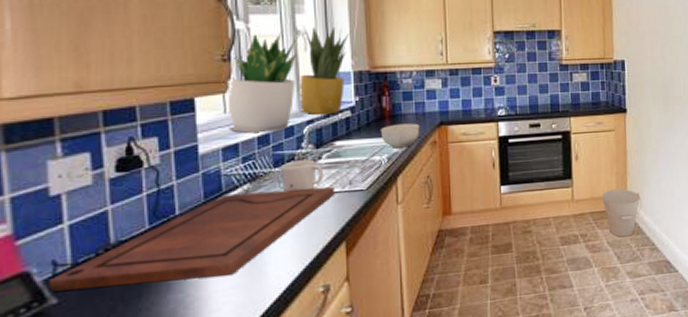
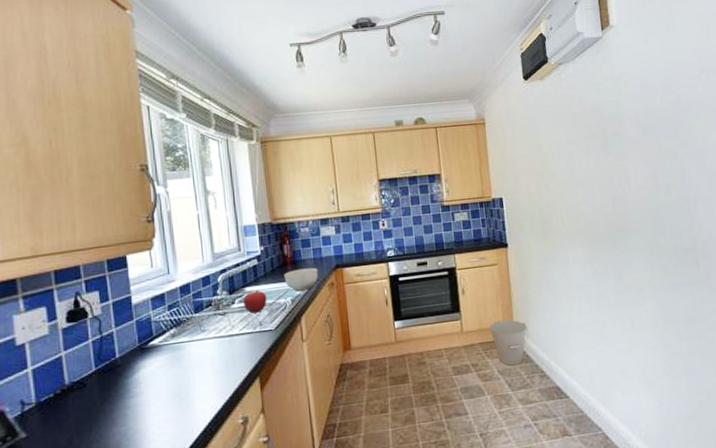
cutting board: present [49,186,334,292] -> none [19,327,247,427]
planter: present [228,32,299,134] -> none [154,193,210,284]
mug: present [280,159,323,191] -> none [200,304,237,334]
planter: present [298,26,351,115] -> none [212,186,254,265]
fruit: none [332,145,360,171] -> present [243,290,267,314]

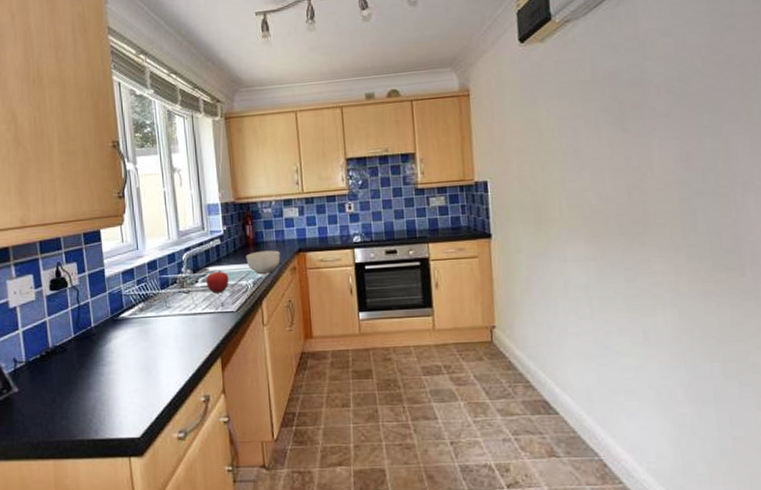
bucket: present [489,319,529,366] -> none [465,320,513,371]

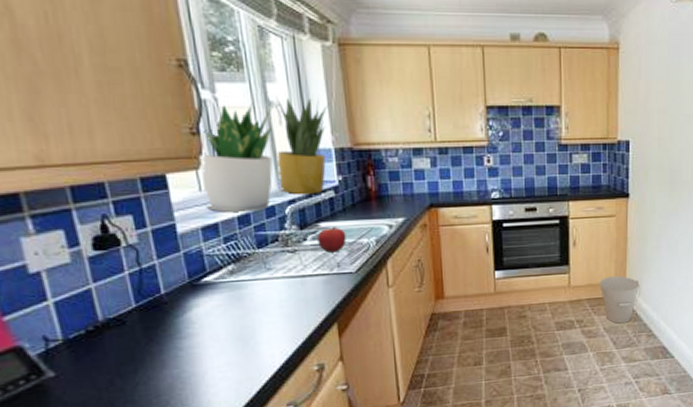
planter: none [124,170,176,260] -> present [202,103,273,213]
planter: none [177,164,217,244] -> present [276,96,329,195]
bowl: present [245,250,281,274] -> none [366,205,409,231]
bucket: none [465,320,513,371] -> present [599,276,641,324]

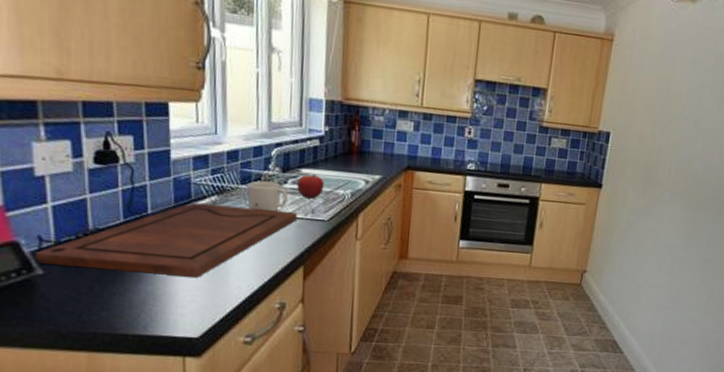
cutting board: none [43,268,323,365] -> present [36,202,297,278]
planter: present [202,103,273,213] -> none [199,45,274,150]
mug: none [264,241,310,272] -> present [247,181,288,211]
planter: present [276,96,329,195] -> none [268,43,327,141]
bucket: present [599,276,641,324] -> none [559,263,601,311]

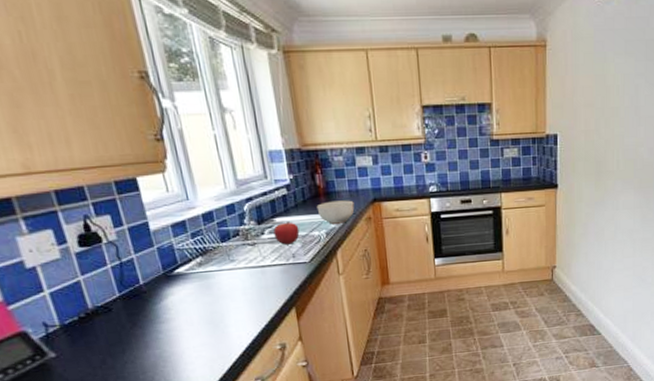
cutting board: present [36,202,297,278] -> none [44,259,280,348]
mug: present [247,181,288,211] -> none [227,235,268,264]
bowl: none [346,160,387,186] -> present [316,200,355,224]

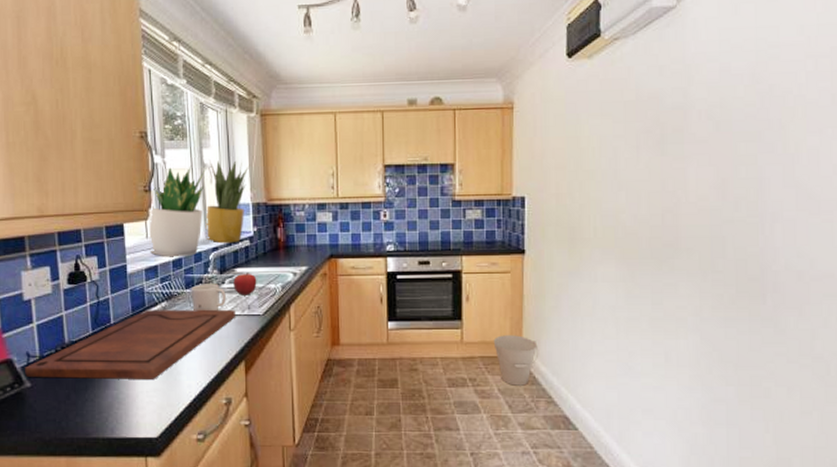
cutting board: none [44,259,280,348] -> present [25,309,235,379]
planter: none [167,110,231,211] -> present [149,165,206,257]
mug: none [227,235,268,264] -> present [191,284,226,310]
planter: none [230,103,278,193] -> present [205,160,250,243]
bowl: present [316,200,355,224] -> none [275,255,311,278]
bucket: none [531,261,570,305] -> present [493,335,539,386]

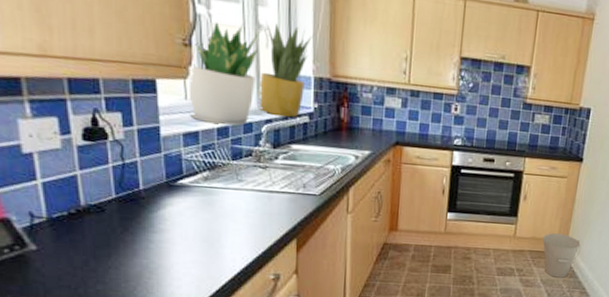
cutting board: present [25,309,235,379] -> none [28,177,289,251]
mug: present [191,284,226,310] -> none [238,157,279,186]
fruit: present [233,273,257,296] -> none [288,150,315,174]

